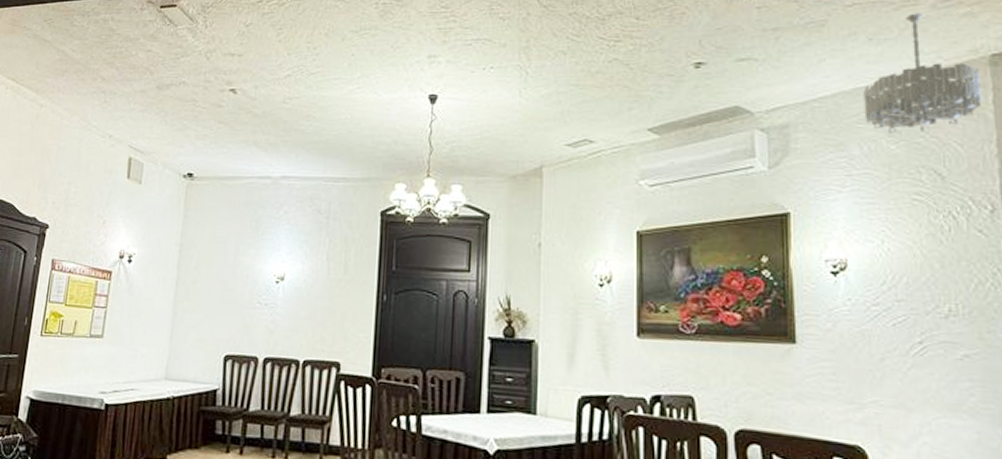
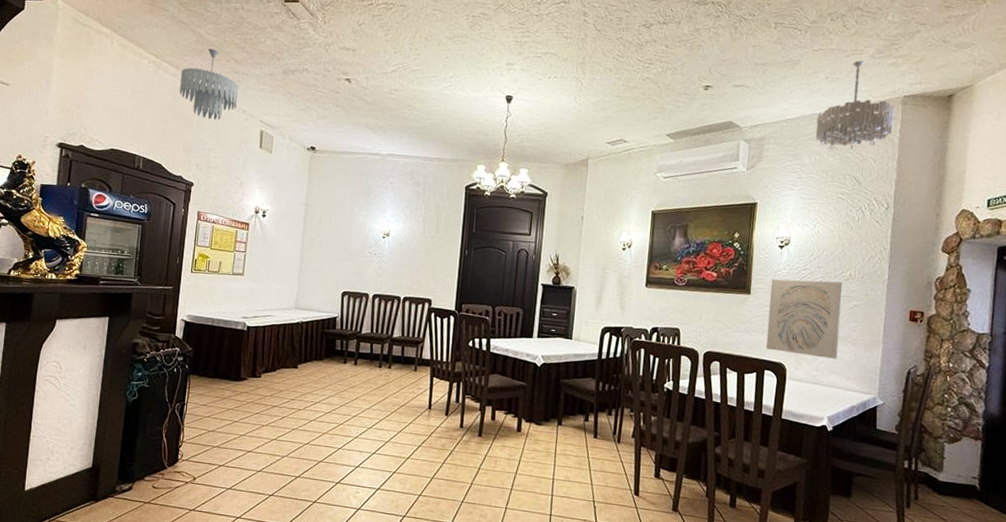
ceiling light fixture: none [38,67,106,149] -> present [179,49,239,121]
wall art: none [825,320,949,439] -> present [765,279,843,359]

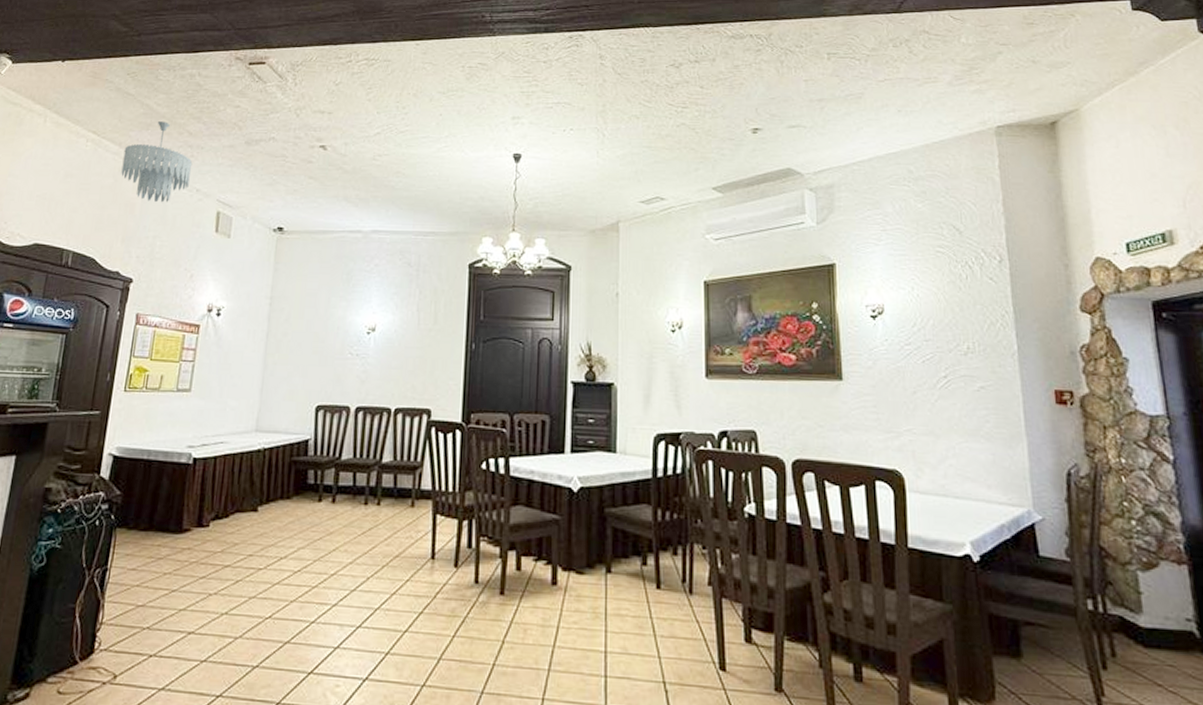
wall art: present [765,279,843,359] -> none [867,357,969,461]
chandelier: present [815,60,895,151] -> none [894,89,990,195]

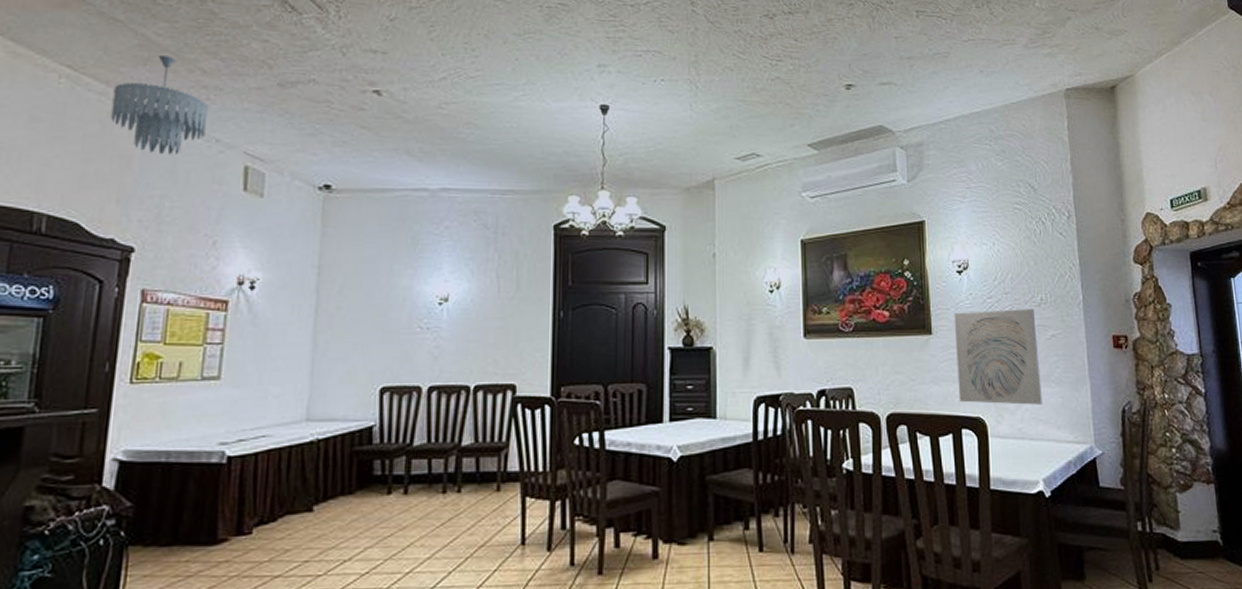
wall art: none [867,357,969,461] -> present [953,309,1042,405]

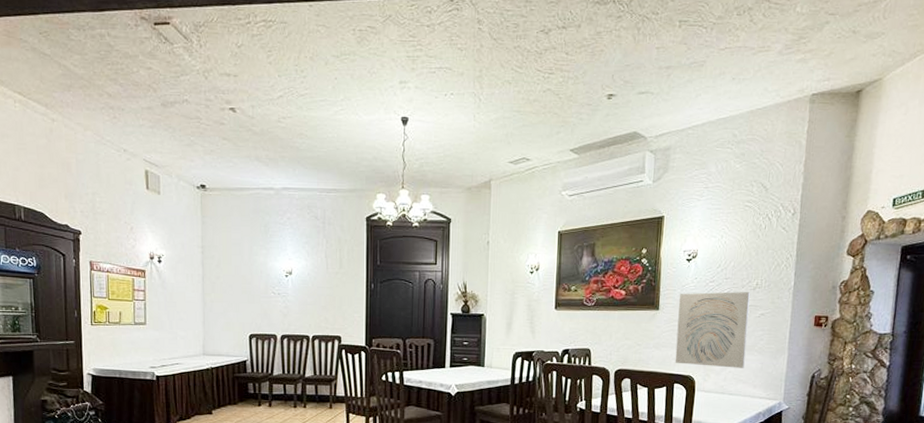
ceiling light fixture: present [111,55,209,155] -> none [51,83,117,162]

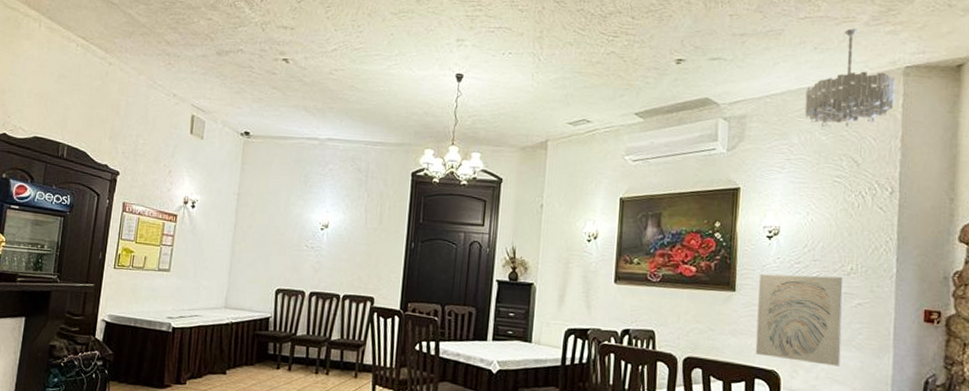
chandelier: none [722,58,803,156] -> present [804,28,896,128]

